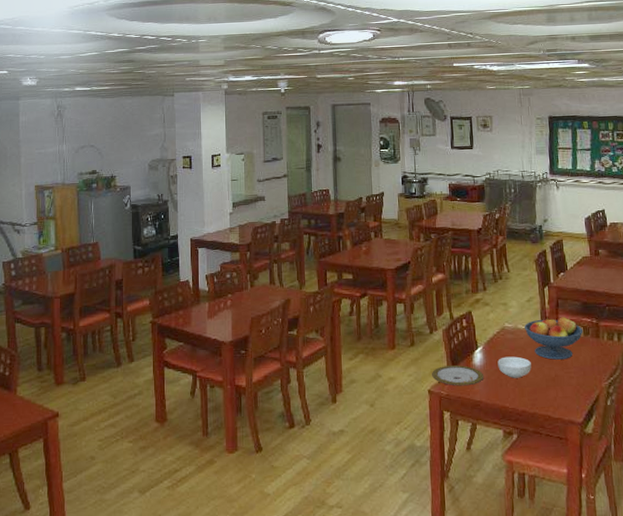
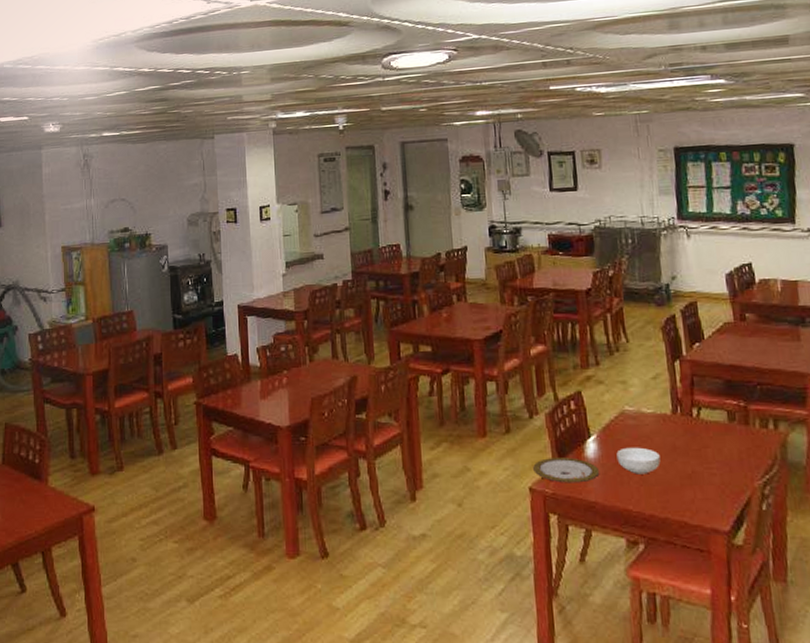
fruit bowl: present [524,317,583,360] -> none [649,398,728,452]

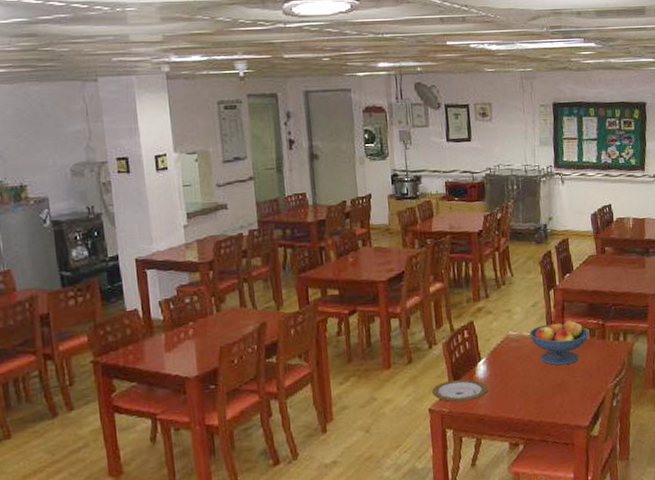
cereal bowl: present [616,447,661,475] -> none [502,365,537,388]
fruit bowl: none [649,398,728,452] -> present [529,319,590,366]

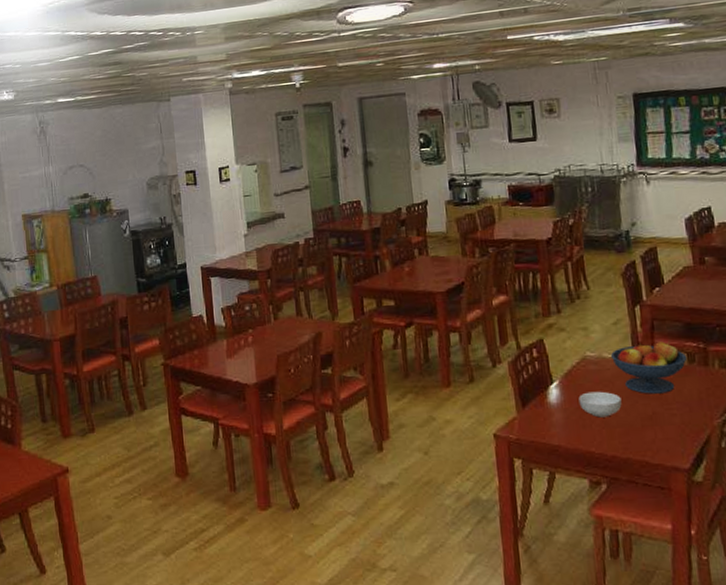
plate: present [432,379,488,402] -> none [497,404,563,429]
cereal bowl: none [502,365,537,388] -> present [578,391,622,418]

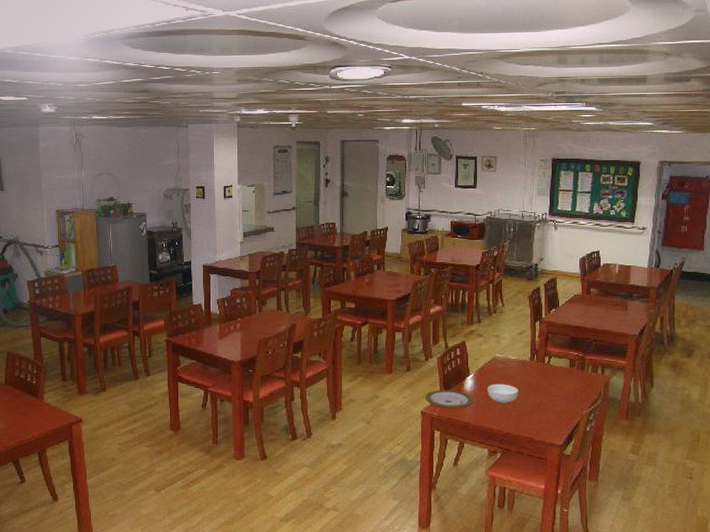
plate: none [497,404,563,429] -> present [425,390,474,409]
fruit bowl: present [610,341,688,394] -> none [514,350,570,388]

